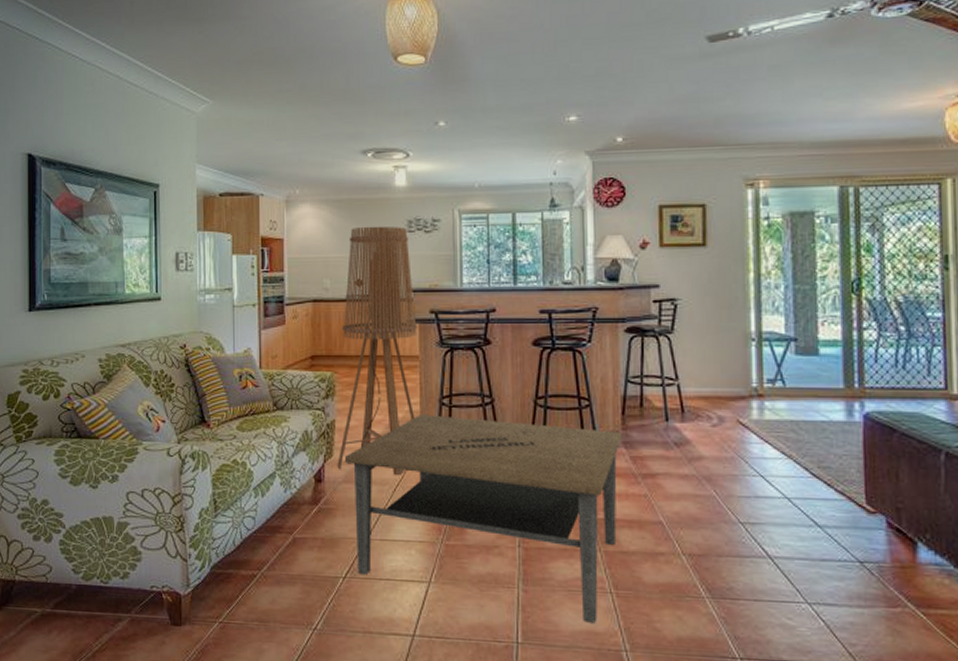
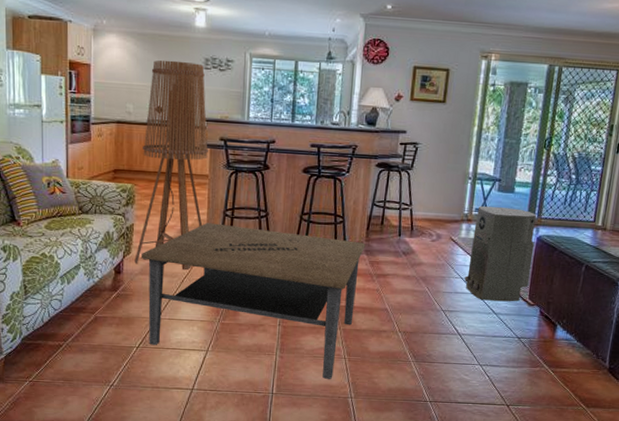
air purifier: none [766,376,862,509] -> present [464,206,536,302]

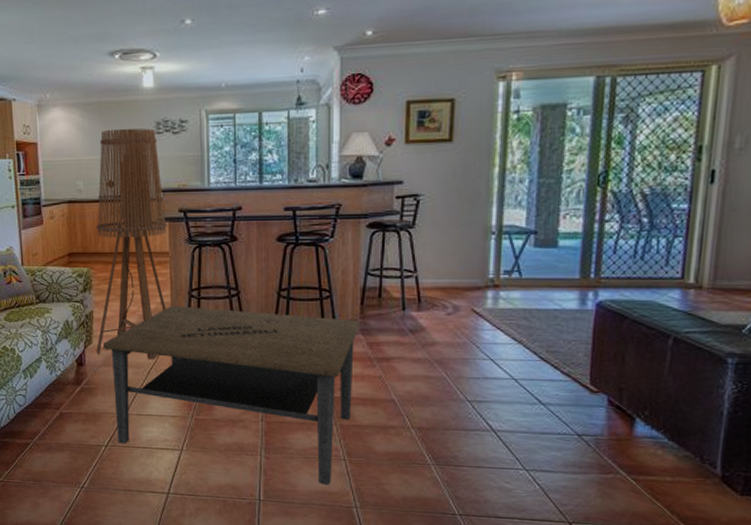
air purifier: present [464,206,536,302] -> none [495,267,593,389]

